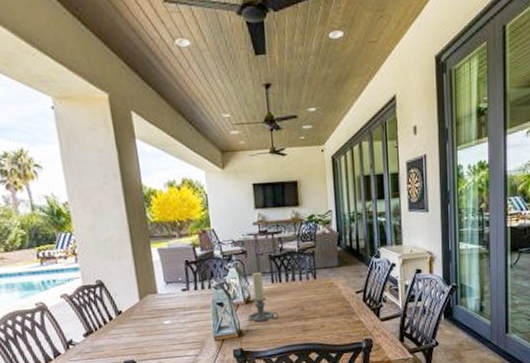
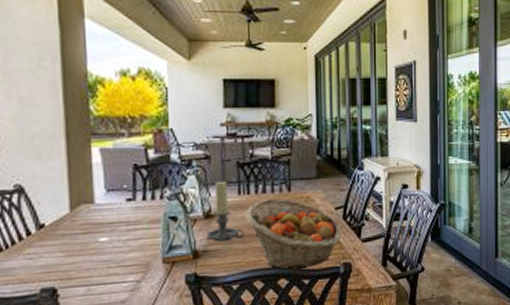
fruit basket: none [279,285,362,345] -> present [245,198,341,269]

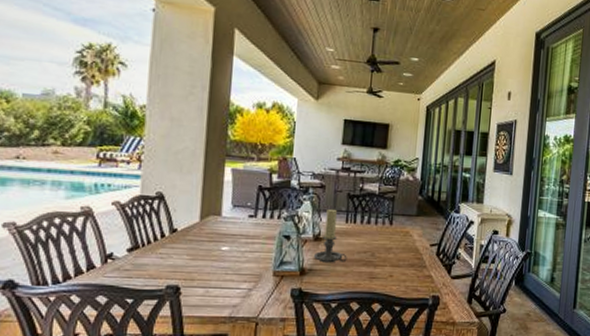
fruit basket: present [245,198,341,269] -> none [350,229,434,296]

